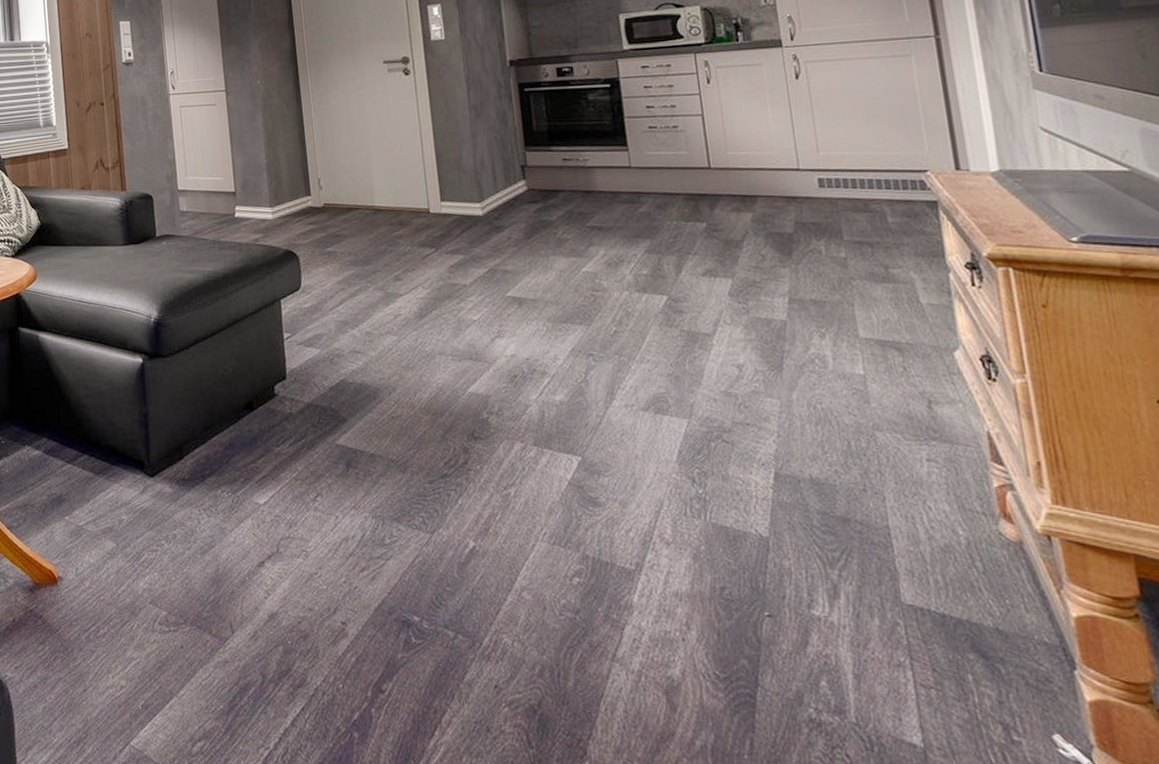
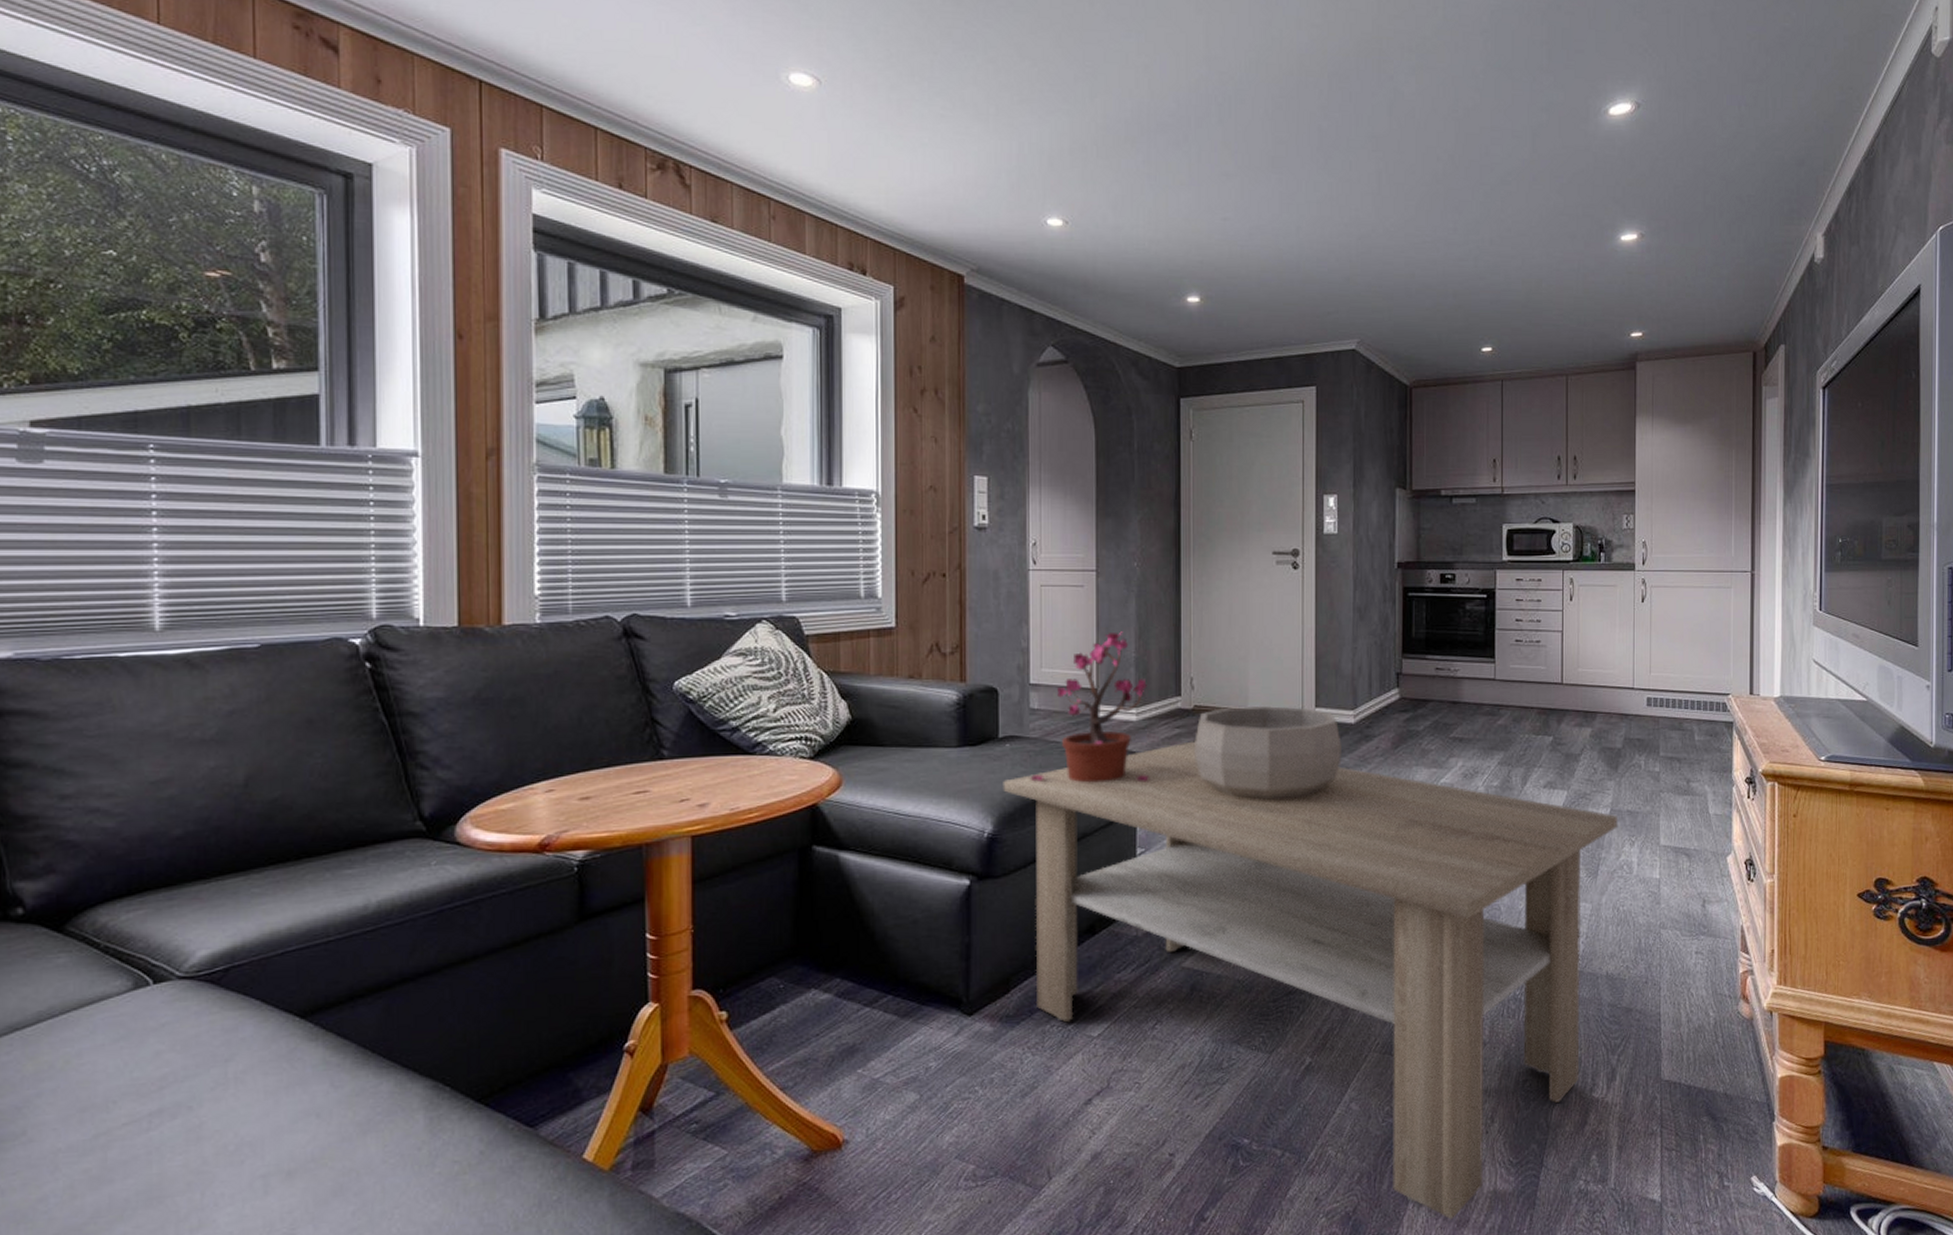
coffee table: none [163,236,801,730] -> present [1003,741,1619,1220]
potted plant: none [185,141,290,275] -> present [1030,631,1150,783]
decorative bowl: none [326,201,473,289] -> present [1193,706,1341,800]

